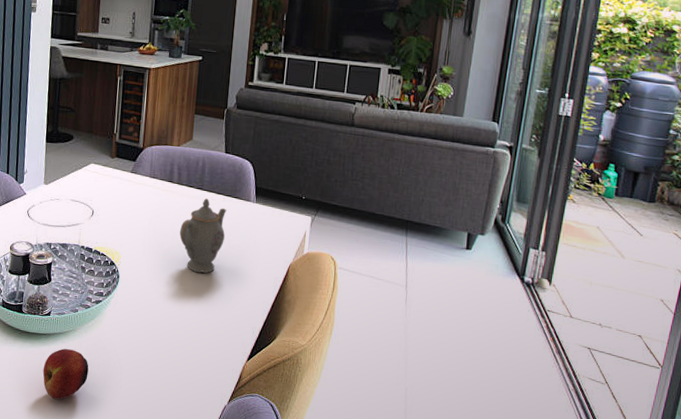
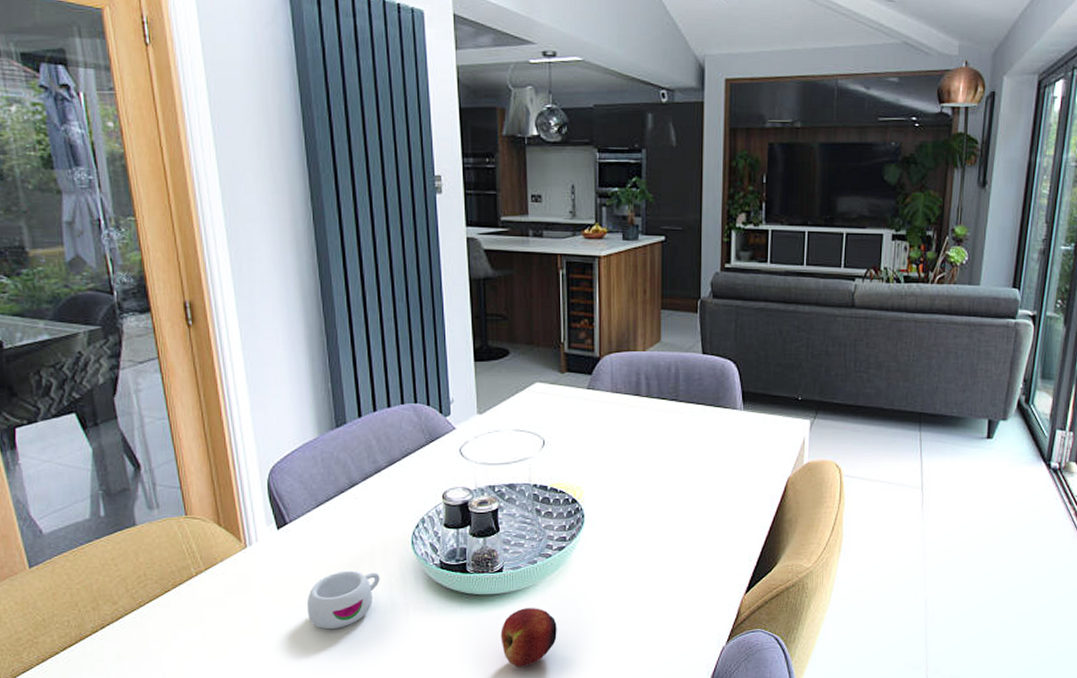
teapot: present [179,198,227,274] -> none [654,411,709,501]

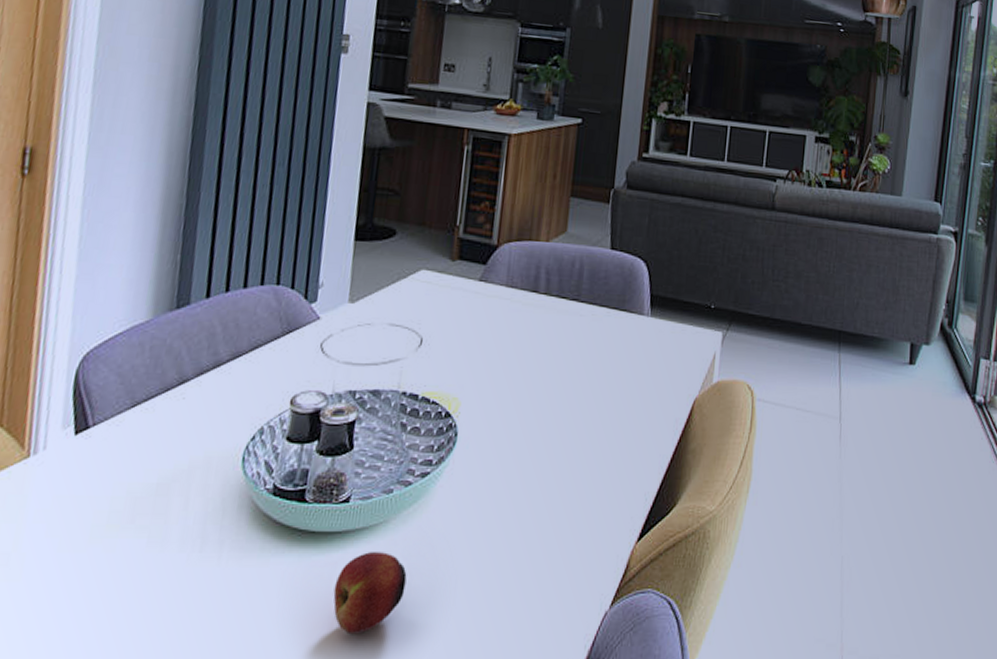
mug: present [306,570,380,630] -> none [89,493,194,574]

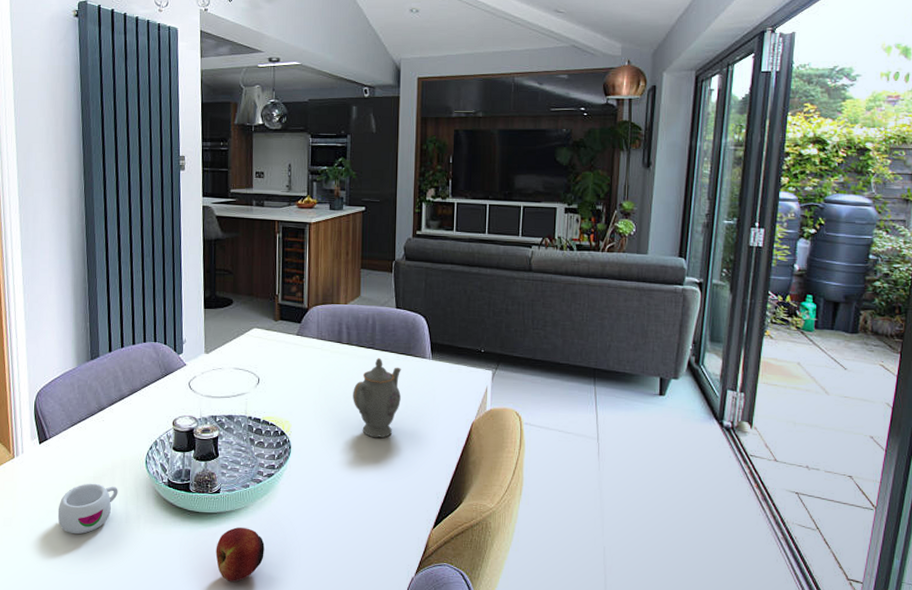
mug: none [89,493,194,574] -> present [57,483,118,535]
teapot: none [546,313,612,421] -> present [353,358,401,439]

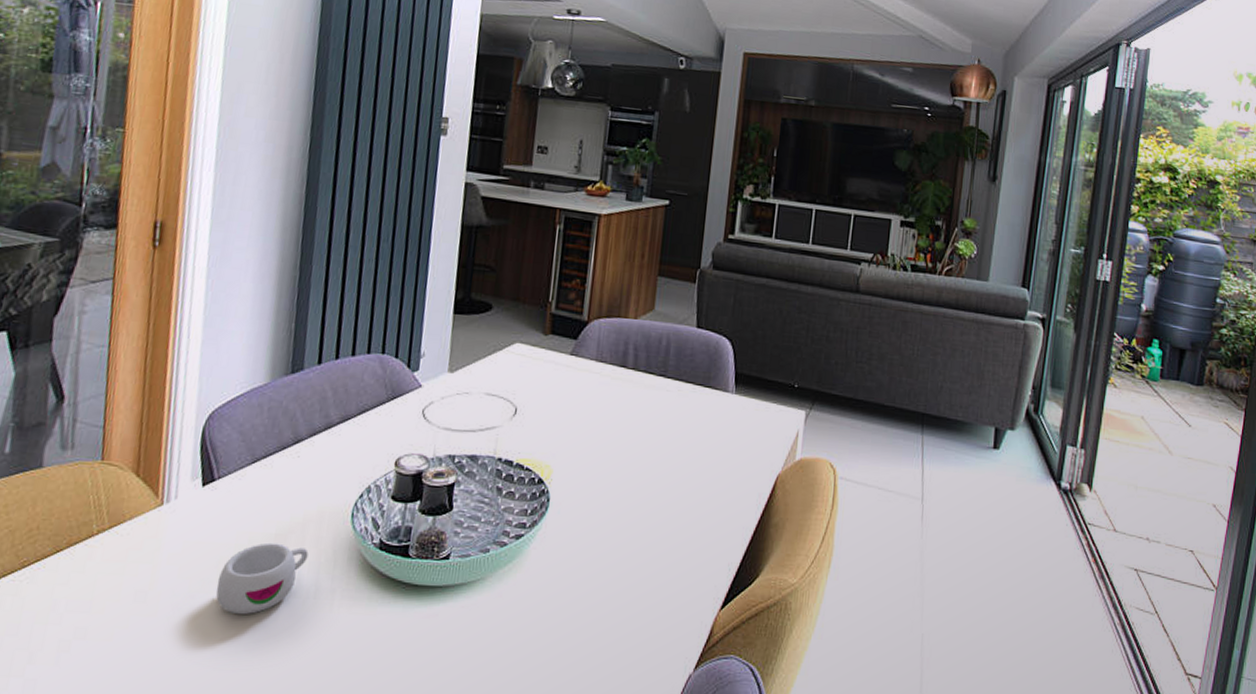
apple: present [215,527,265,582] -> none [434,606,503,681]
teapot: present [353,358,401,439] -> none [634,389,697,492]

